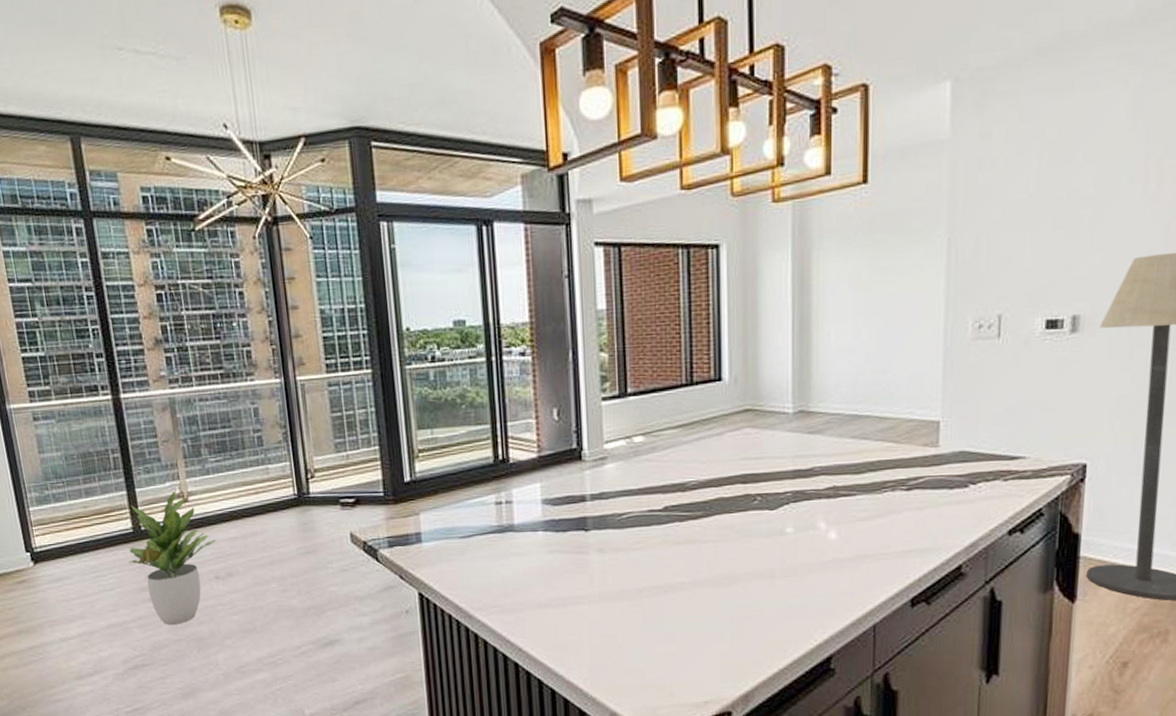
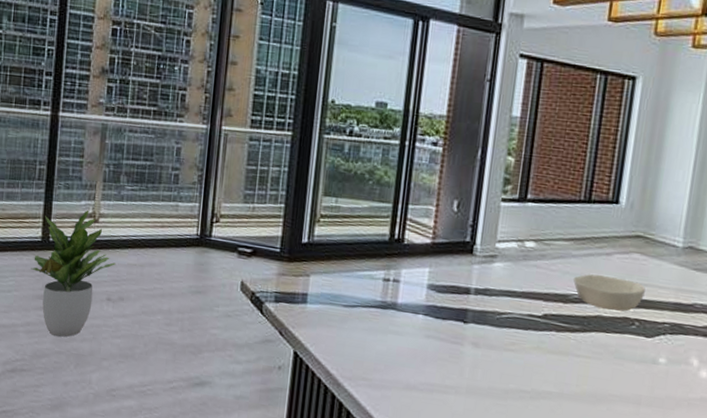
bowl: none [687,456,762,491] -> present [572,274,646,312]

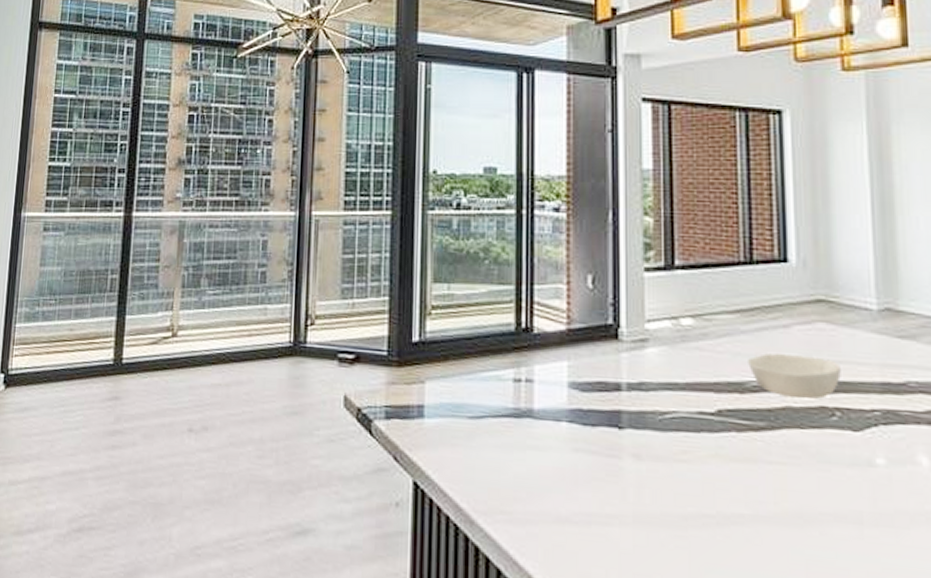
potted plant: present [31,210,117,337] -> none [101,322,199,482]

